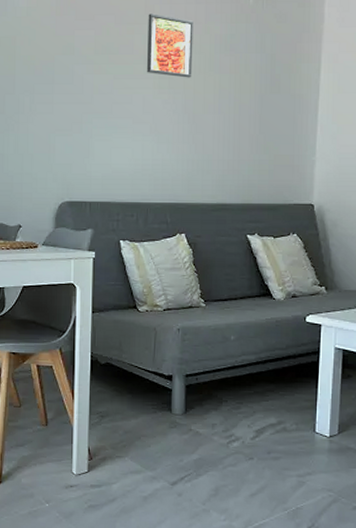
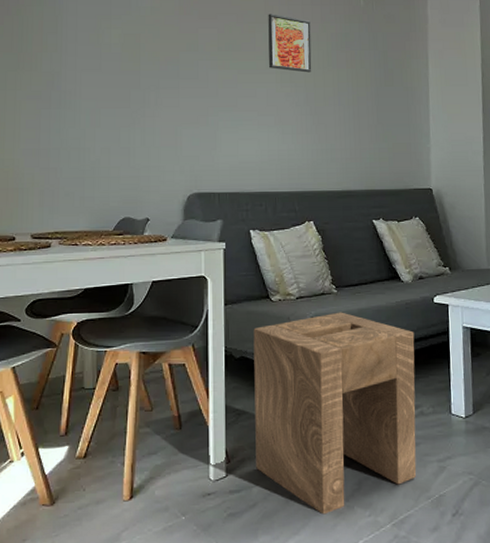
stool: none [117,326,283,515] -> present [253,312,417,515]

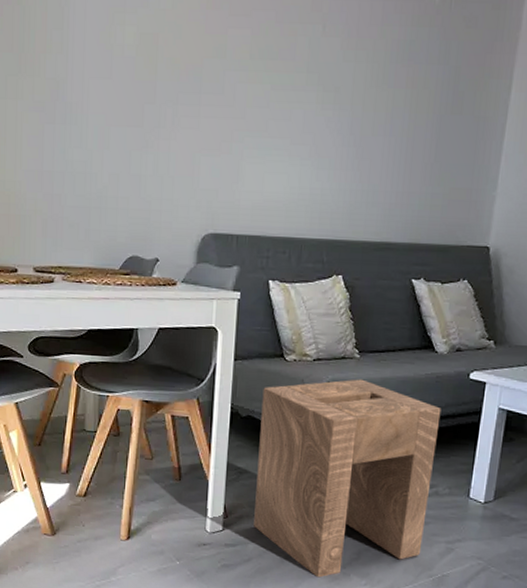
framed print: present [268,14,312,73] -> none [310,11,368,92]

